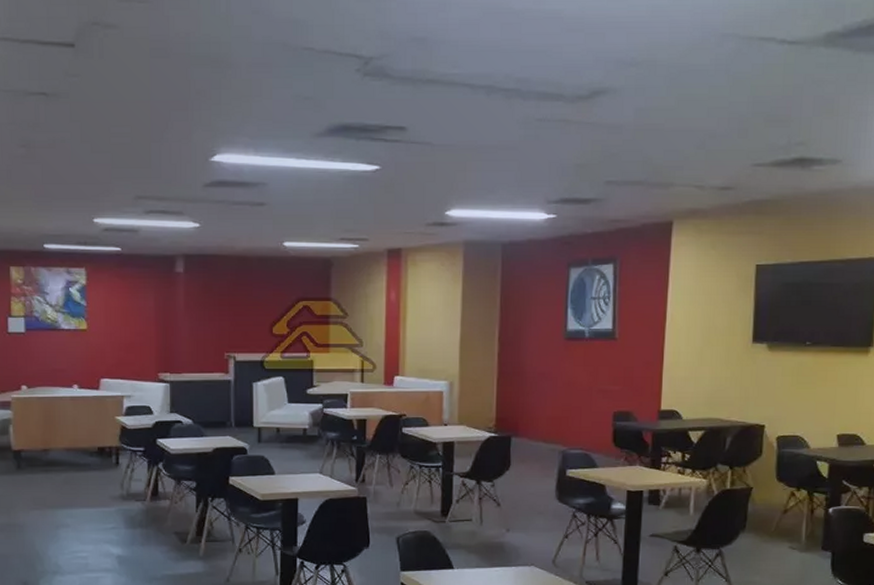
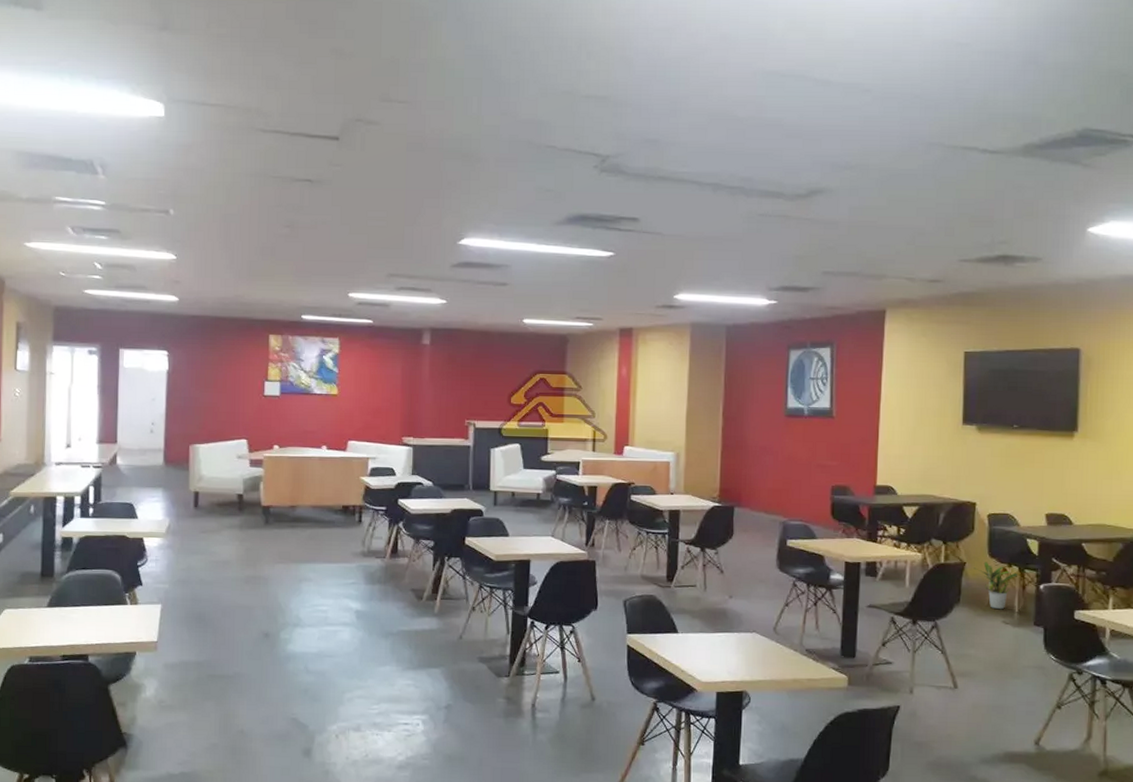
potted plant: none [761,486,807,535] -> present [973,562,1018,610]

